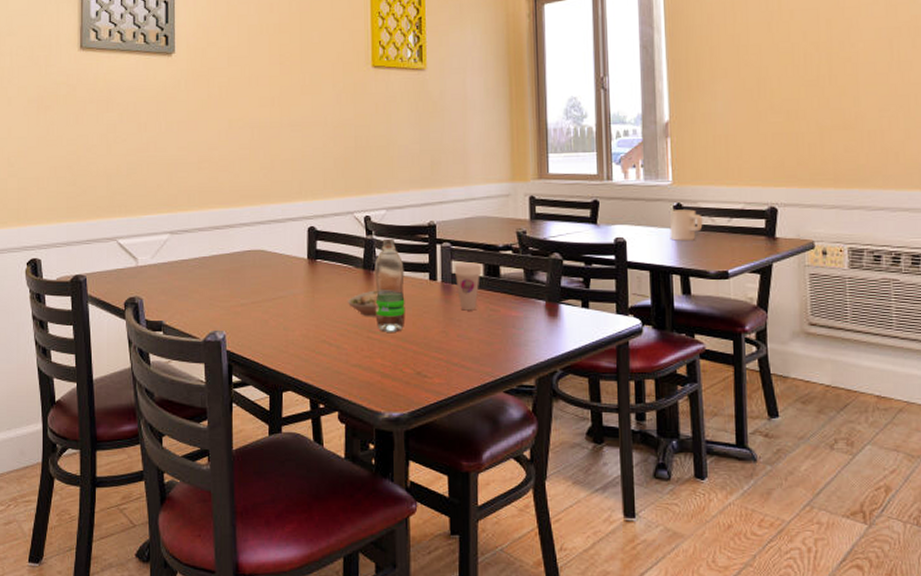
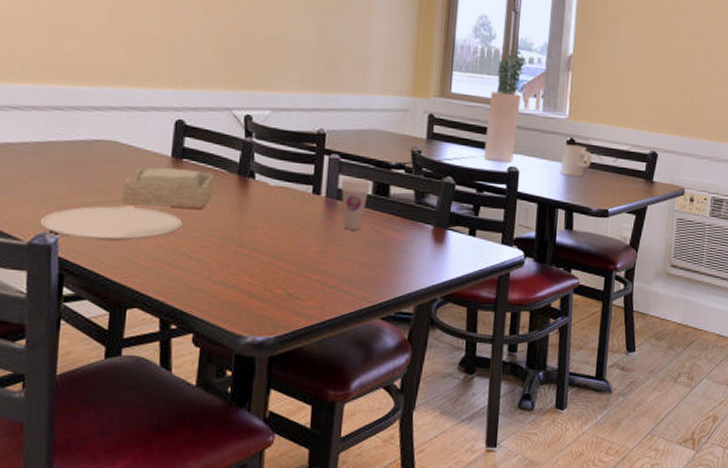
plate: none [211,304,322,335] -> present [39,206,183,241]
napkin holder: none [272,268,344,302] -> present [123,167,214,209]
salad: present [347,290,378,317] -> none [215,199,252,230]
bottle: present [374,238,405,332] -> none [247,142,286,248]
vase: none [588,120,620,235] -> present [484,45,525,164]

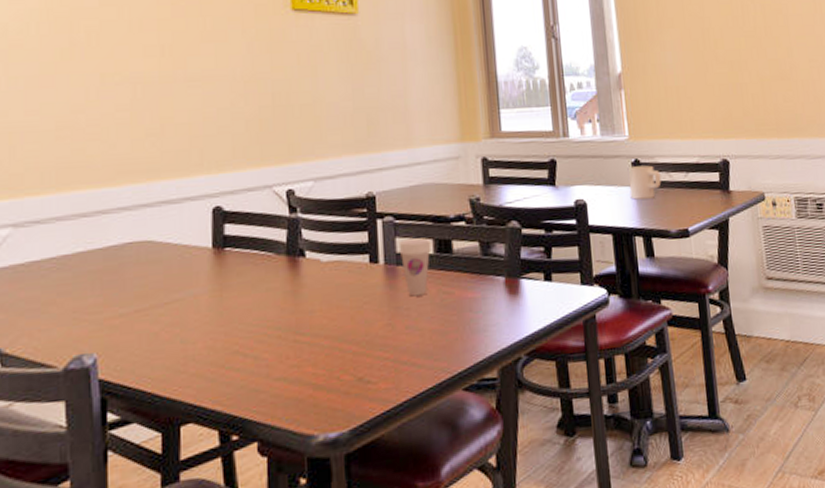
plate: present [39,206,183,241] -> none [75,308,233,355]
napkin holder: present [123,167,214,209] -> none [163,258,262,308]
vase: present [484,45,525,164] -> none [543,72,579,198]

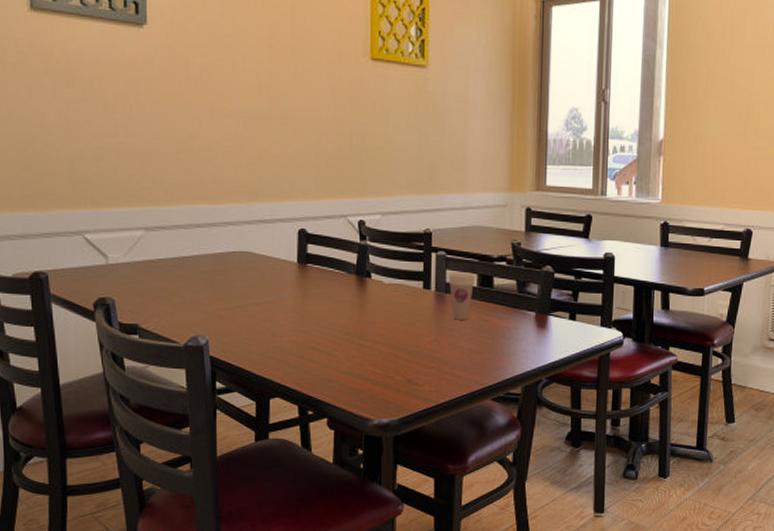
cup: present [629,165,662,201] -> none [655,228,686,259]

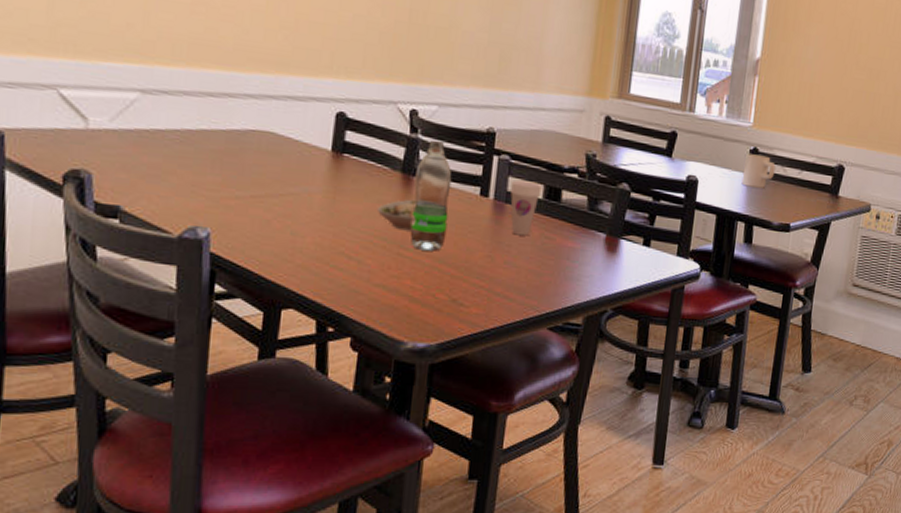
salad: none [338,297,370,325] -> present [376,199,416,231]
bottle: none [367,244,398,340] -> present [410,140,452,251]
cup: none [655,228,686,259] -> present [741,153,776,189]

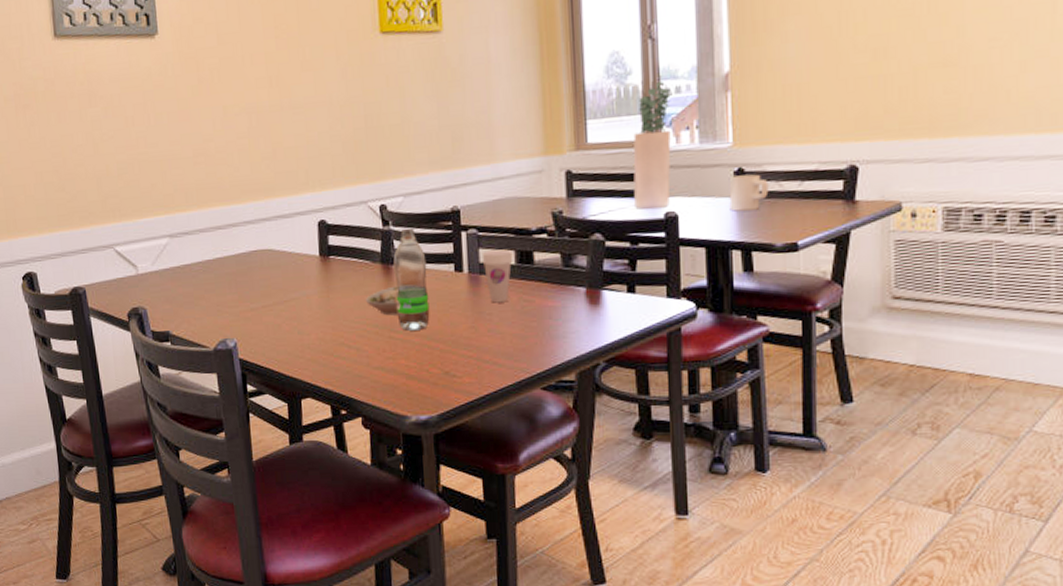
vase: none [662,46,710,172] -> present [633,75,671,211]

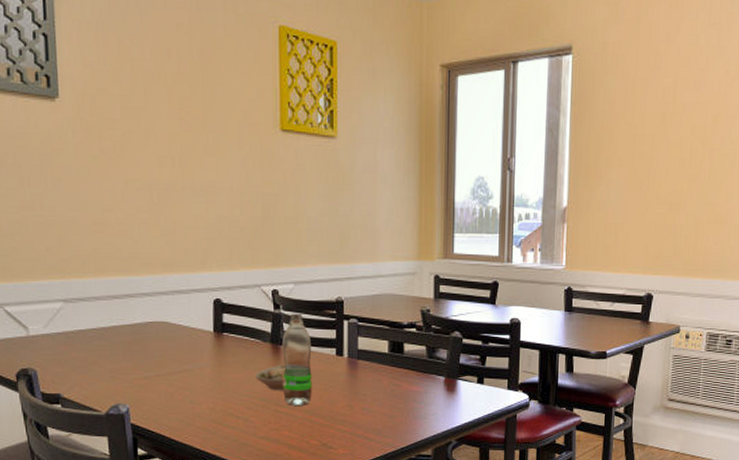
cup: present [483,249,513,303] -> none [361,339,386,385]
vase: present [633,75,671,211] -> none [488,203,522,315]
cup: present [729,174,769,212] -> none [559,293,589,324]

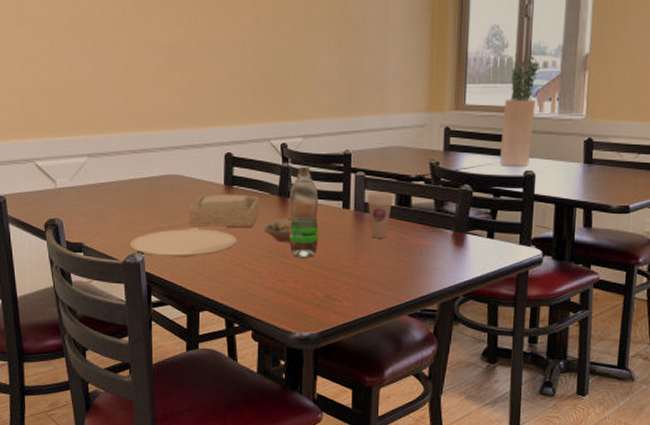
plate: none [113,378,229,408] -> present [130,229,237,257]
napkin holder: none [177,341,251,375] -> present [189,194,259,227]
cup: none [361,339,386,385] -> present [368,192,394,239]
vase: none [488,203,522,315] -> present [500,51,539,168]

